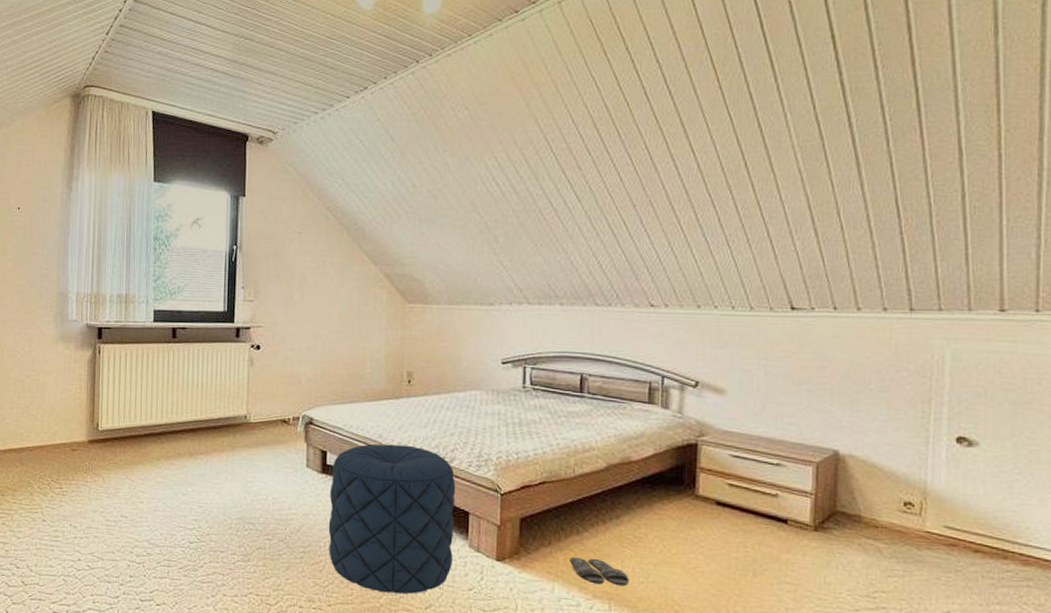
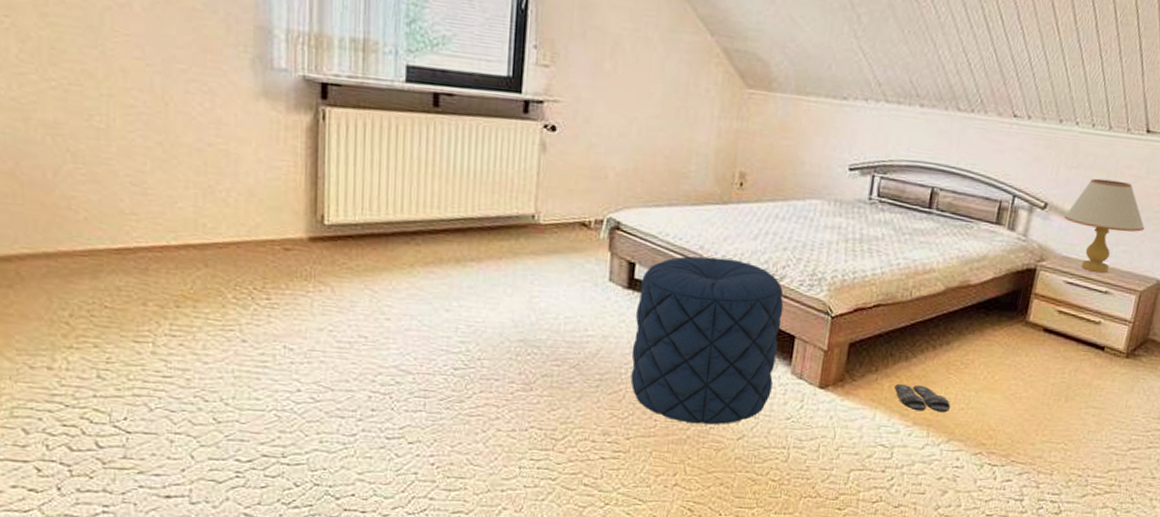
table lamp: none [719,355,809,446] -> present [1065,178,1145,274]

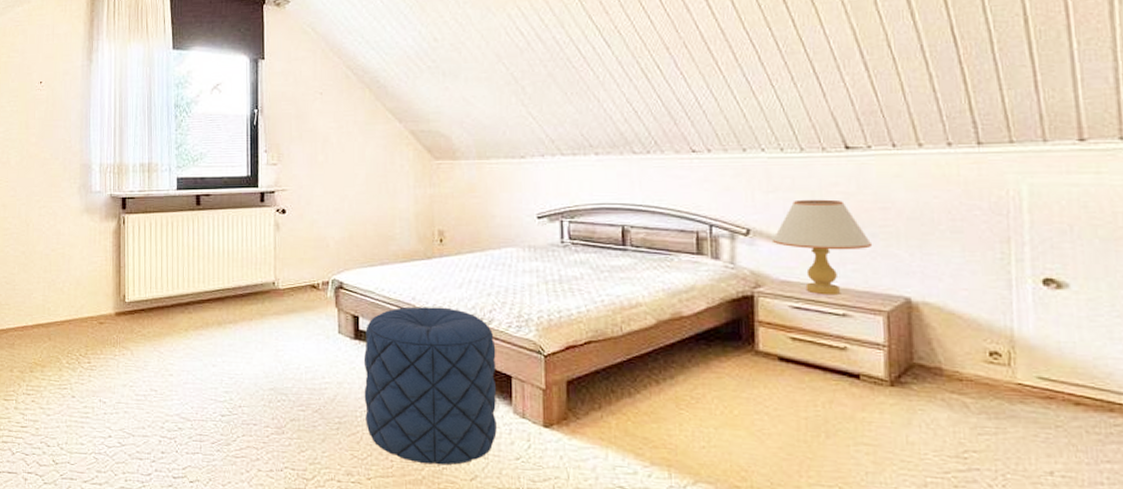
slippers: present [895,383,950,413] -> none [623,420,688,452]

